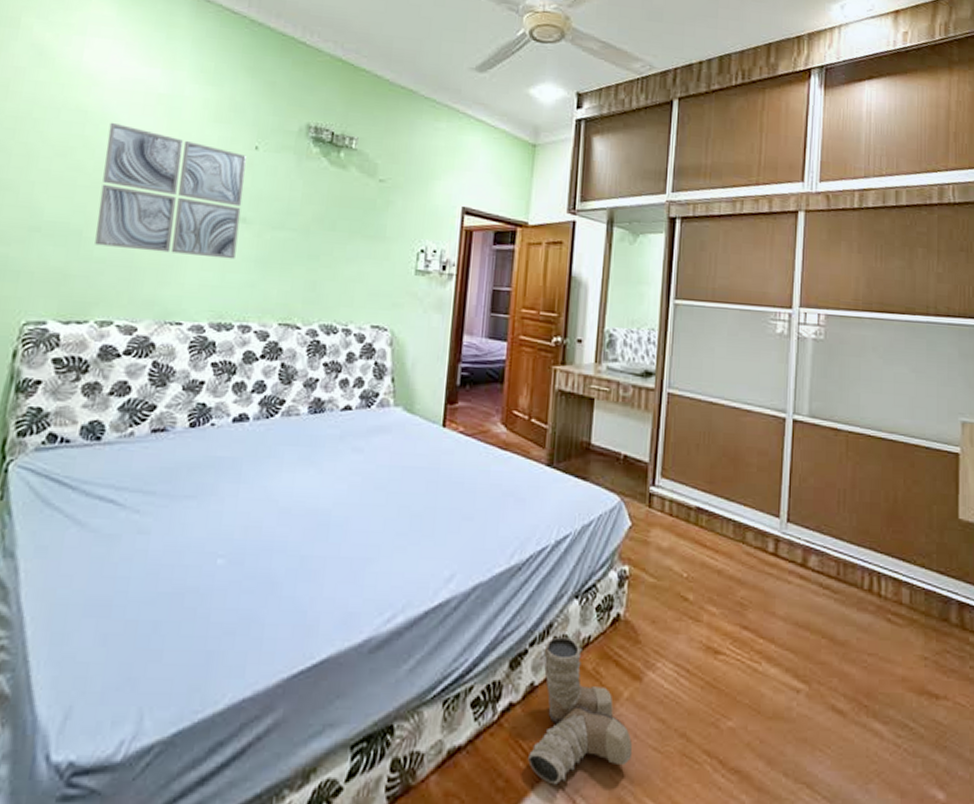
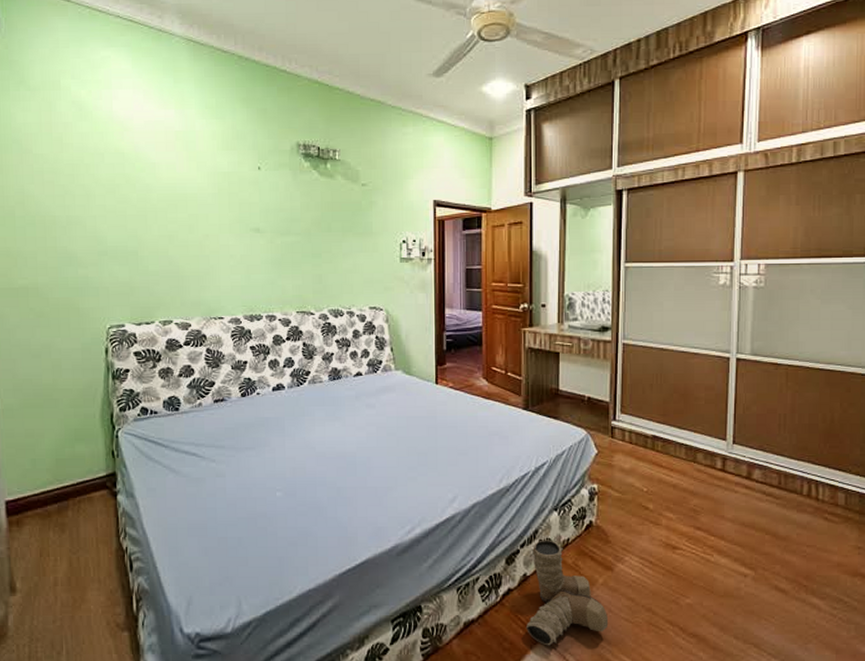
wall art: present [95,122,246,260] -> none [143,160,255,263]

